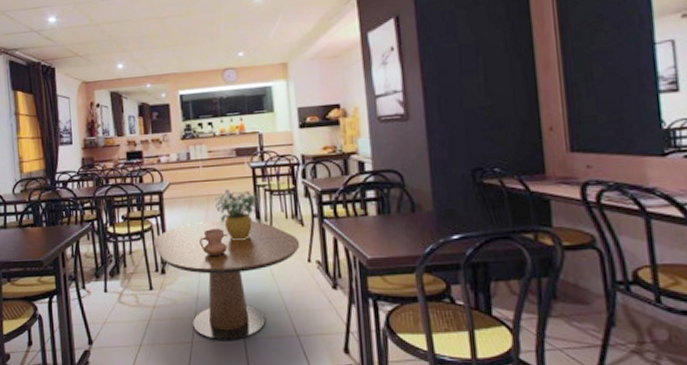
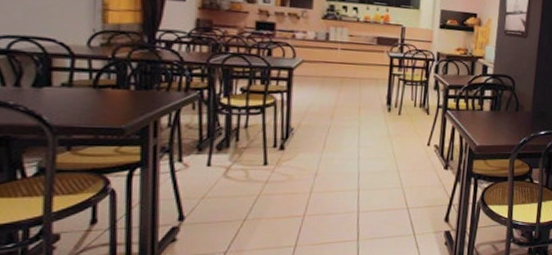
dining table: present [153,220,300,340] -> none [274,102,423,213]
ceramic jug: present [199,227,228,257] -> none [326,109,357,136]
potted flower: present [215,189,261,240] -> none [349,74,394,123]

